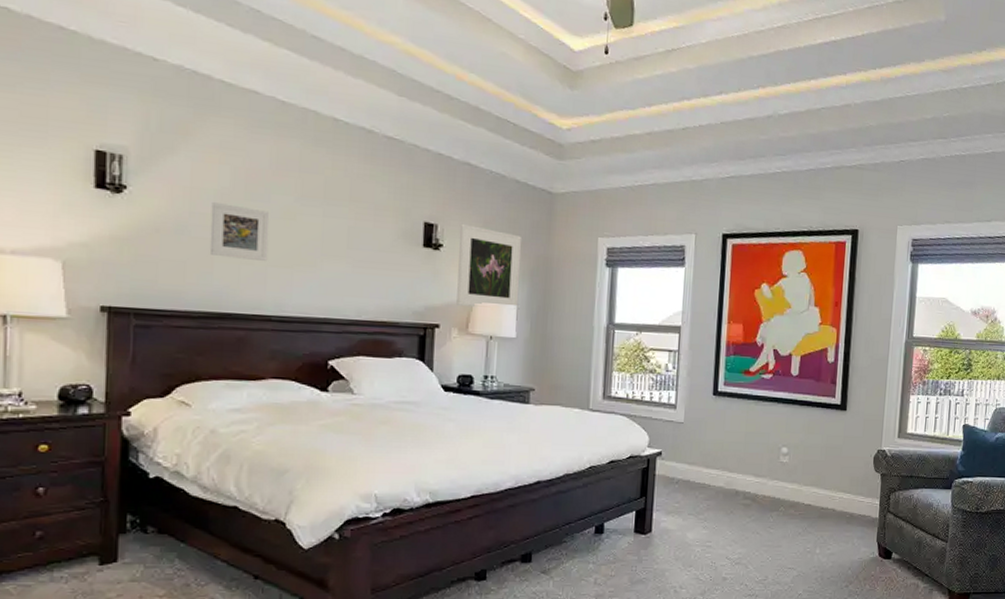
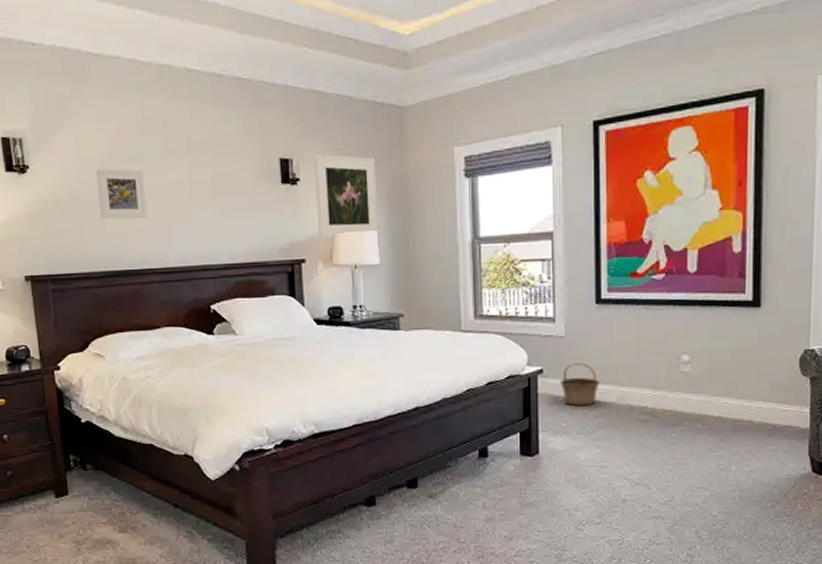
basket: none [675,448,712,489] -> present [559,362,600,407]

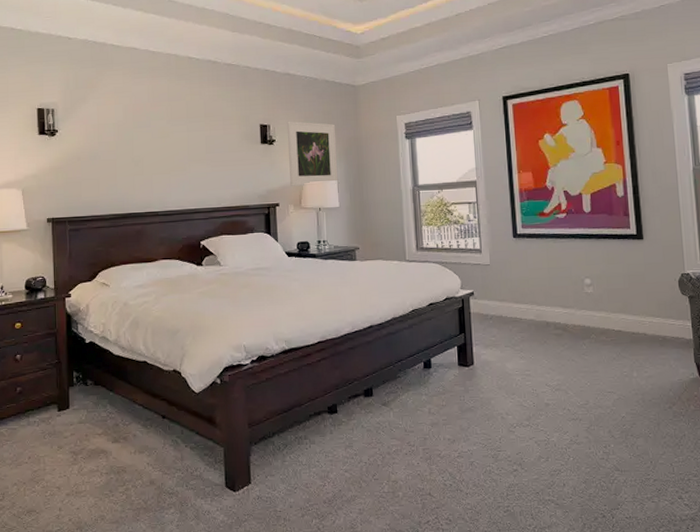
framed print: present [96,168,148,219] -> none [112,132,152,172]
basket: present [559,362,600,407] -> none [487,286,521,323]

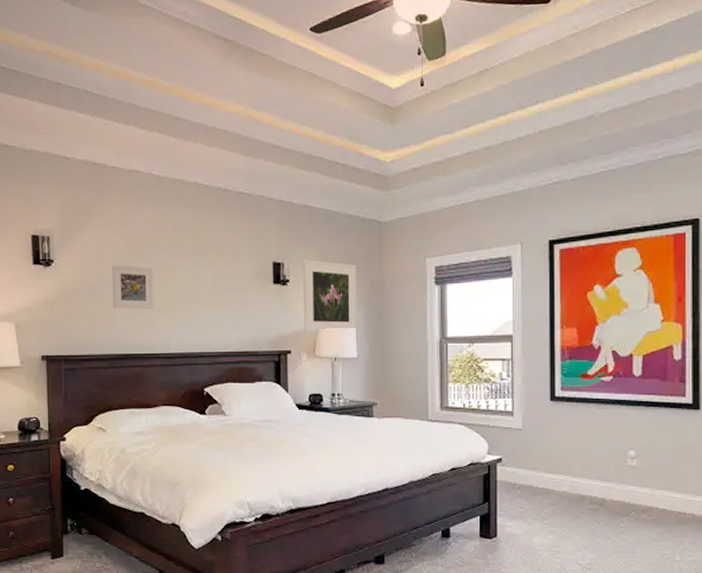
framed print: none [112,132,152,172] -> present [111,264,154,310]

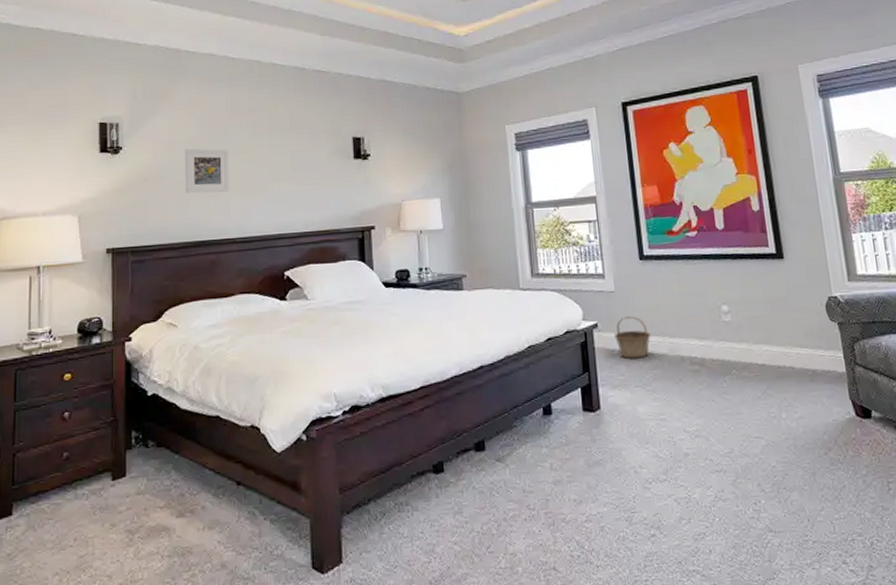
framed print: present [303,259,358,332] -> none [384,132,442,206]
basket: none [517,453,554,494] -> present [613,316,651,359]

